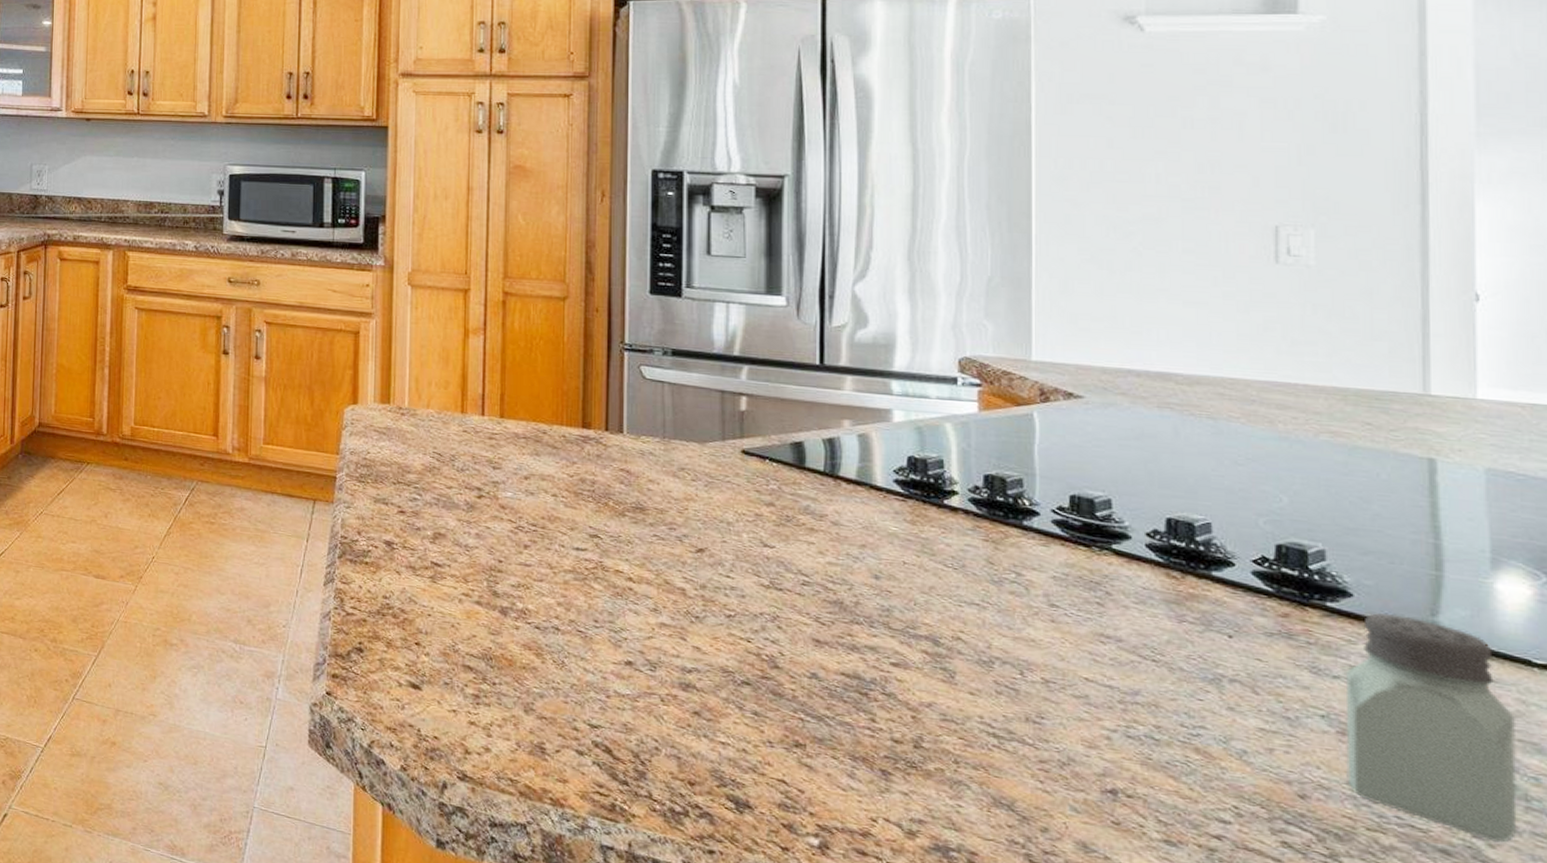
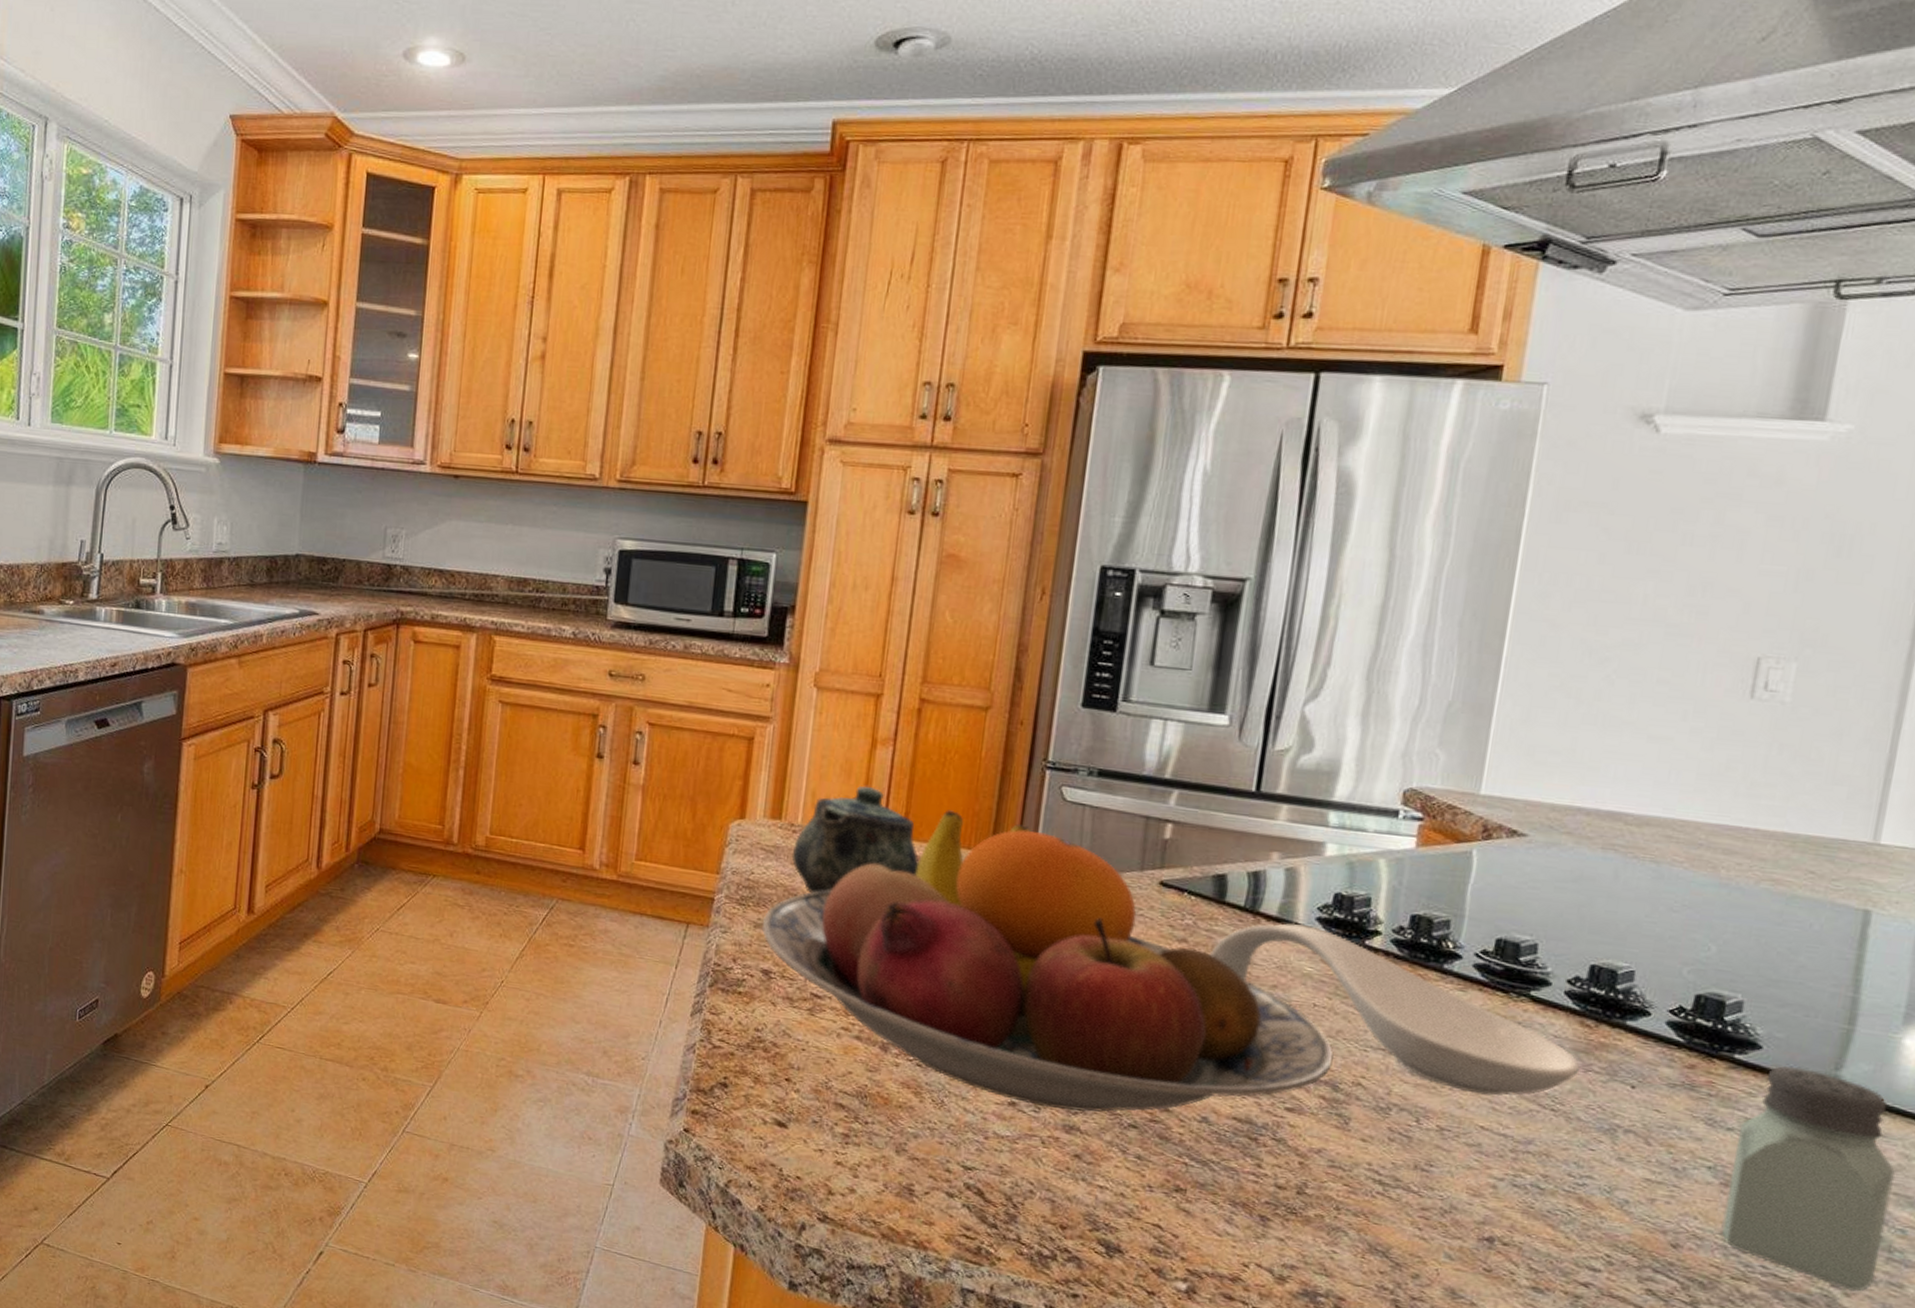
fruit bowl: none [381,390,930,670] -> present [761,810,1334,1112]
teapot: none [402,371,518,470] -> present [791,786,920,894]
spoon rest: none [798,485,1174,648] -> present [1210,923,1581,1096]

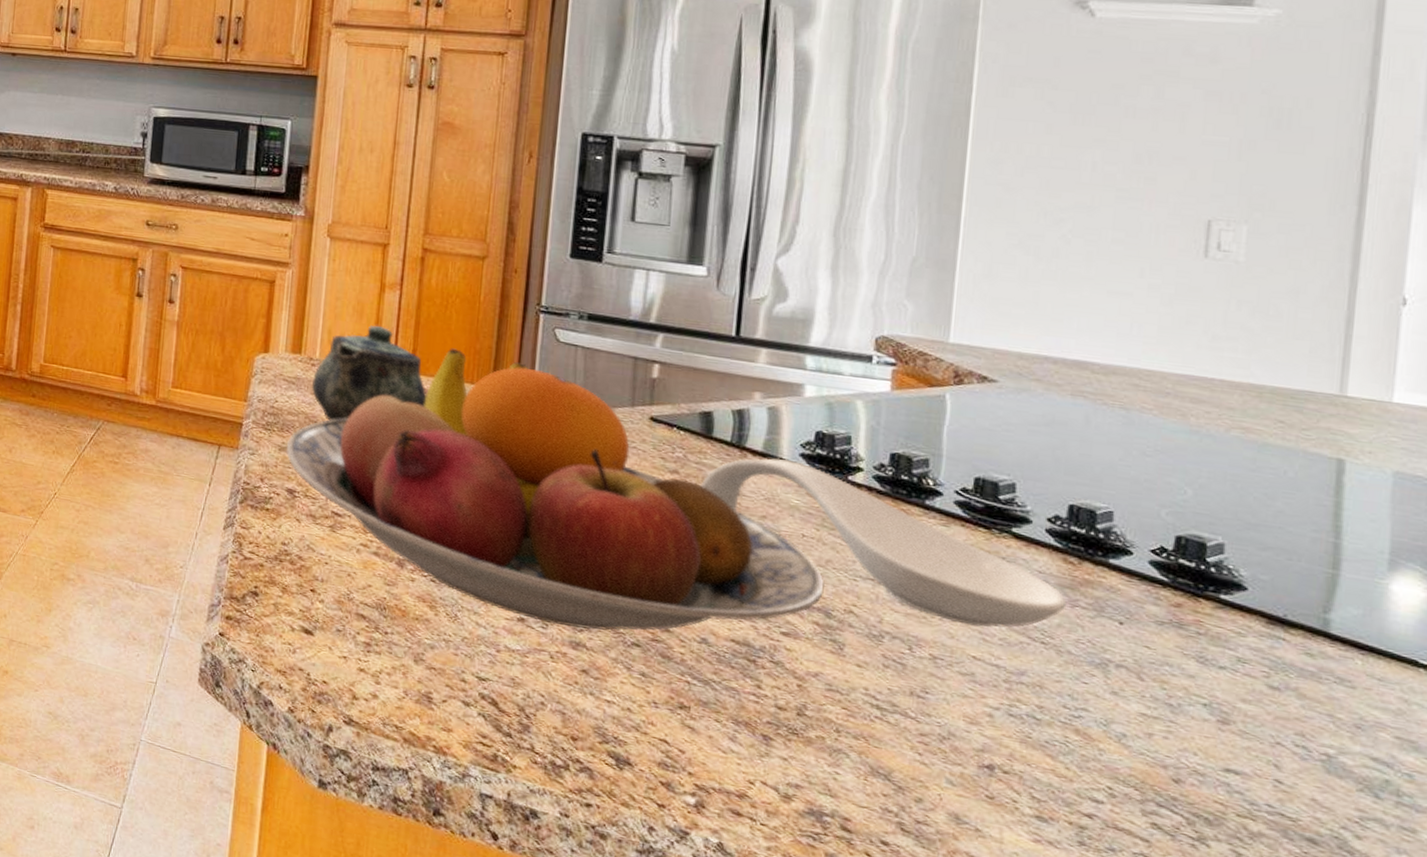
saltshaker: present [1721,1066,1897,1292] -> none [1222,607,1397,835]

